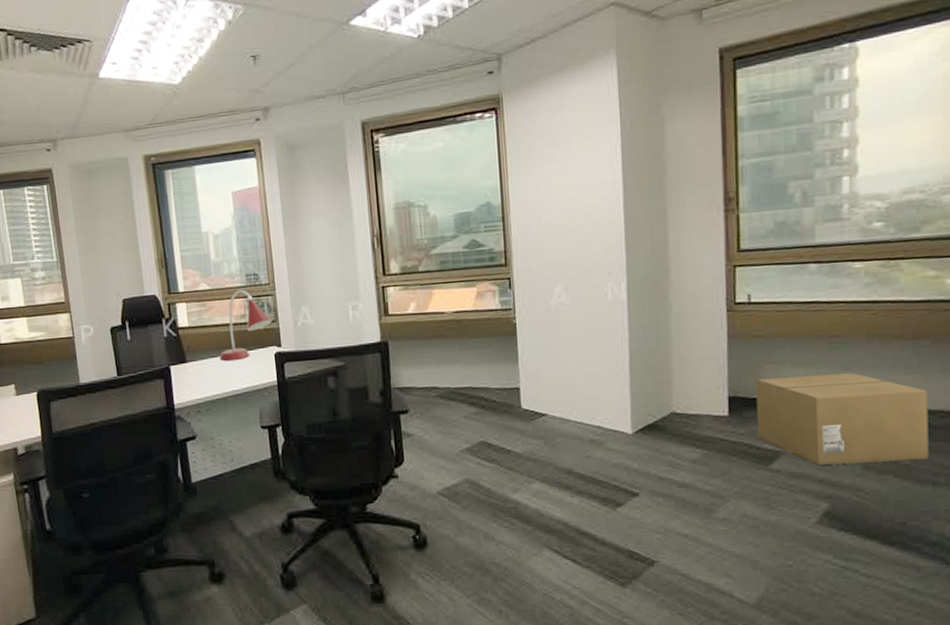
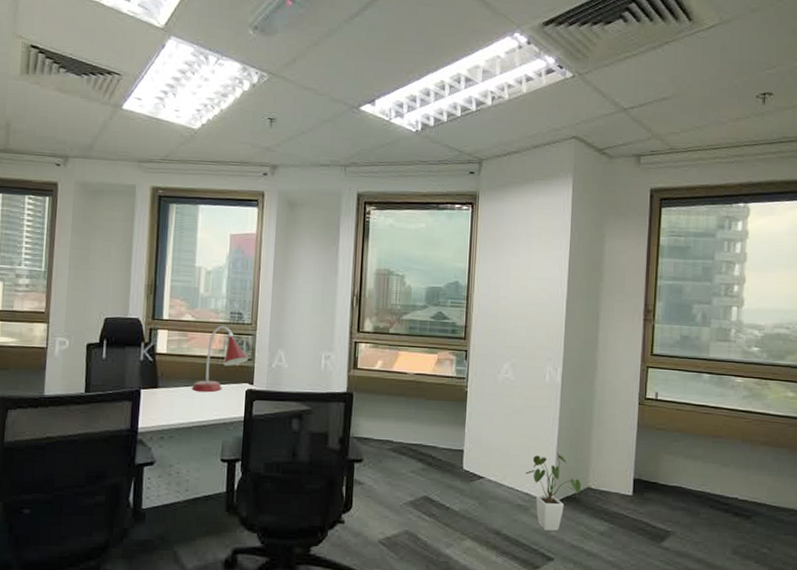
house plant: none [595,378,663,464] -> present [525,453,581,531]
box: present [755,373,929,465] -> none [653,466,783,550]

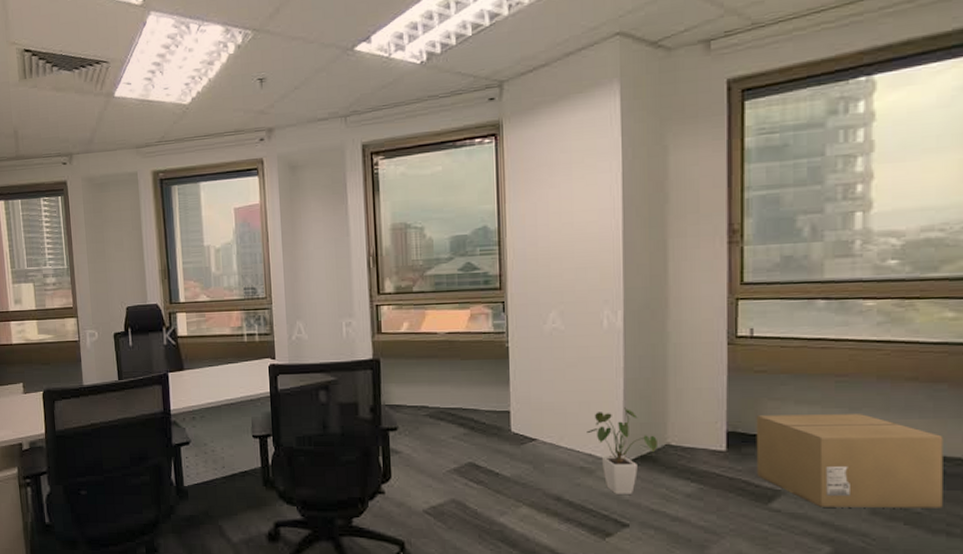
desk lamp: present [192,325,249,393] -> none [216,302,268,371]
box: none [653,466,783,550] -> present [756,414,943,508]

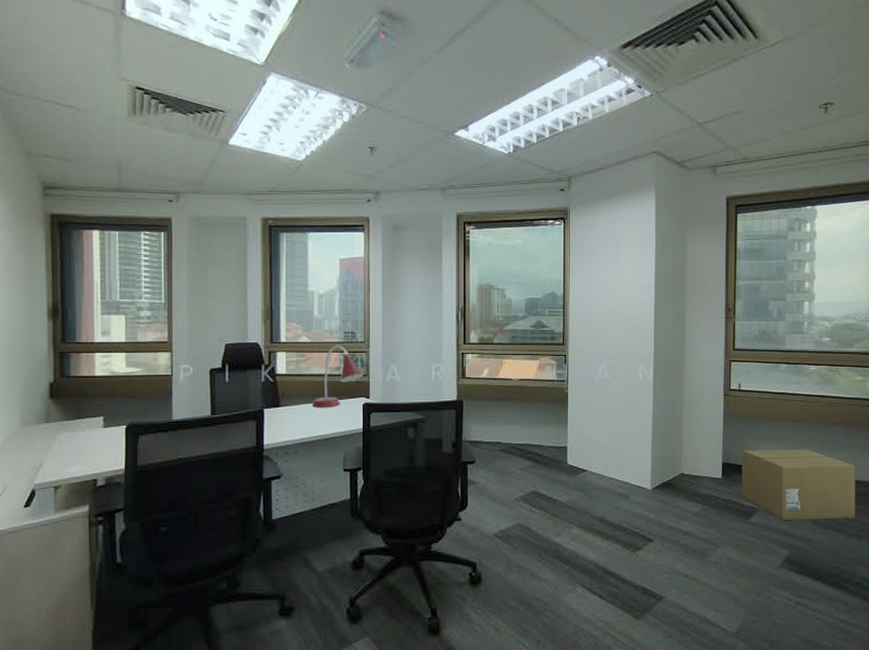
desk lamp: none [216,302,268,371] -> present [312,345,364,408]
house plant: present [587,407,657,494] -> none [624,444,675,515]

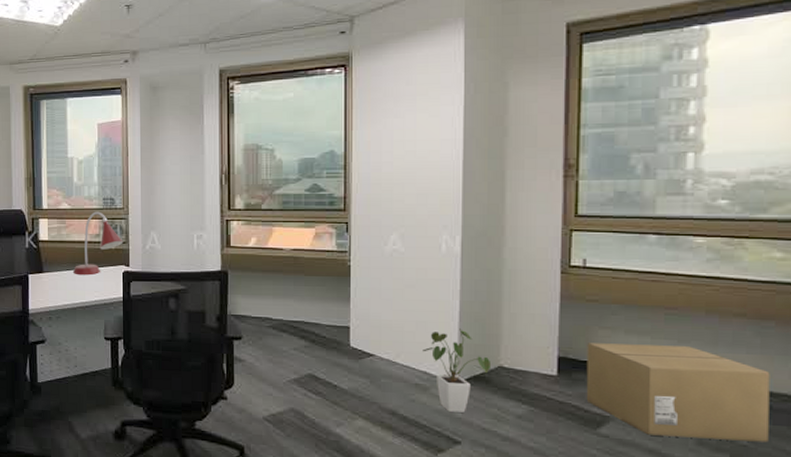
house plant: none [624,444,675,515] -> present [422,328,490,413]

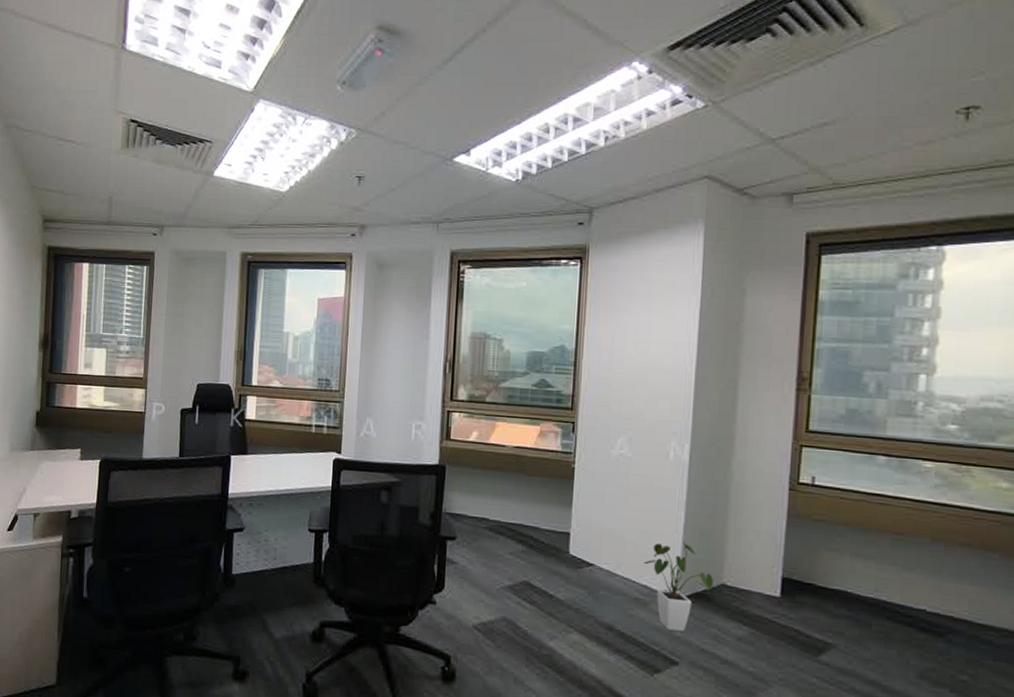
desk lamp: present [73,211,123,276] -> none [280,392,337,461]
box: present [586,343,770,443] -> none [808,564,992,679]

